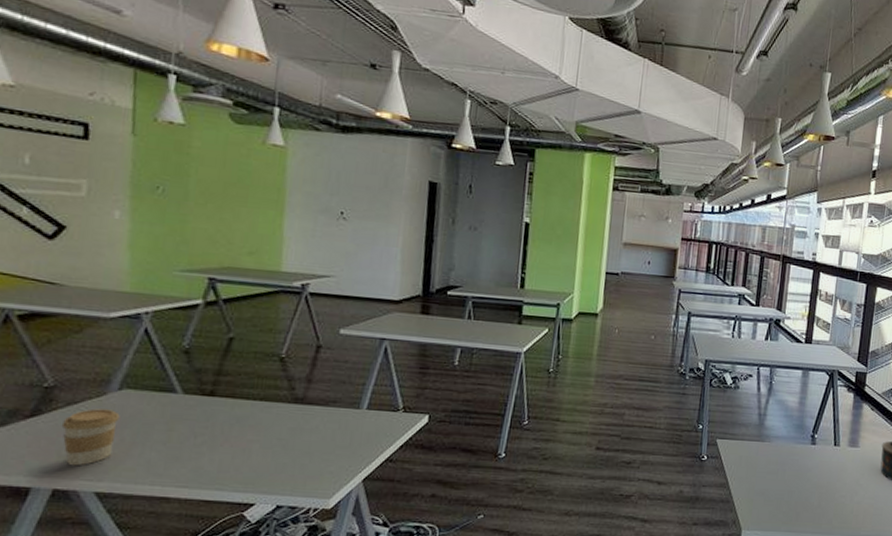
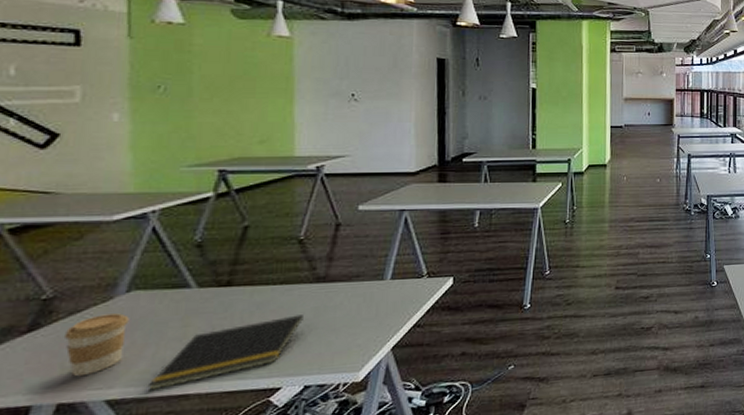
notepad: none [133,433,280,489] -> present [147,315,303,391]

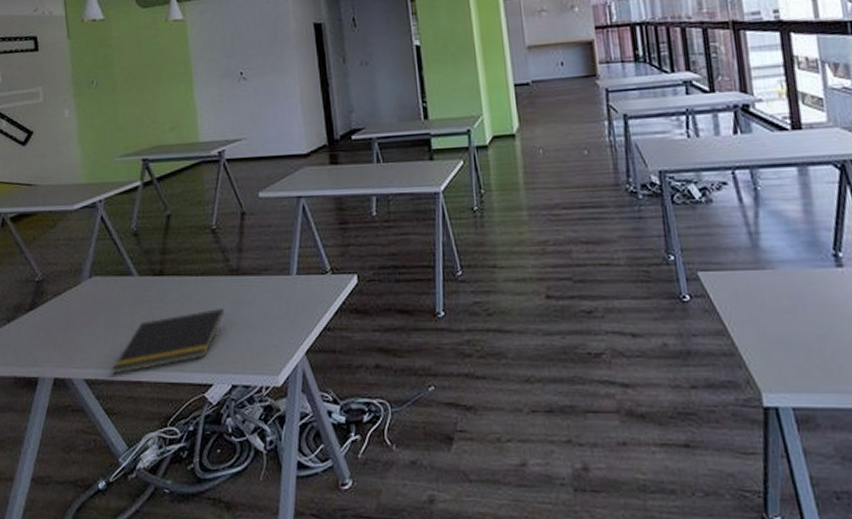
coffee cup: present [63,313,130,377] -> none [52,297,94,355]

